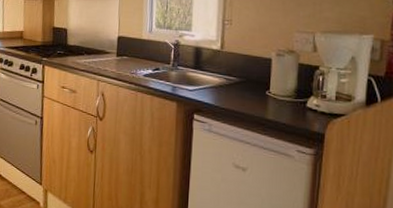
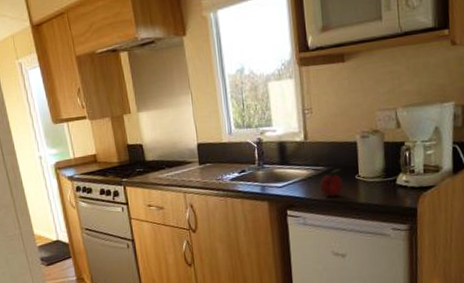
fruit: none [230,82,254,109] -> present [320,169,343,197]

